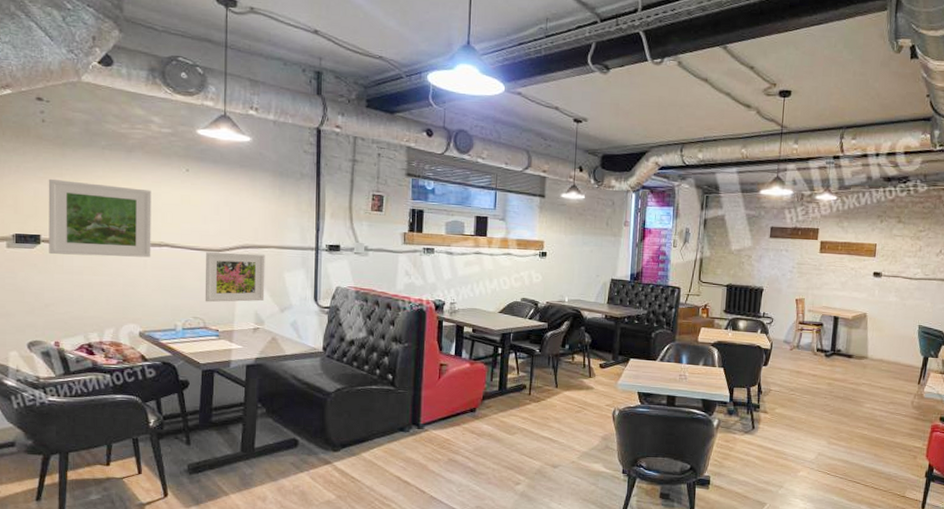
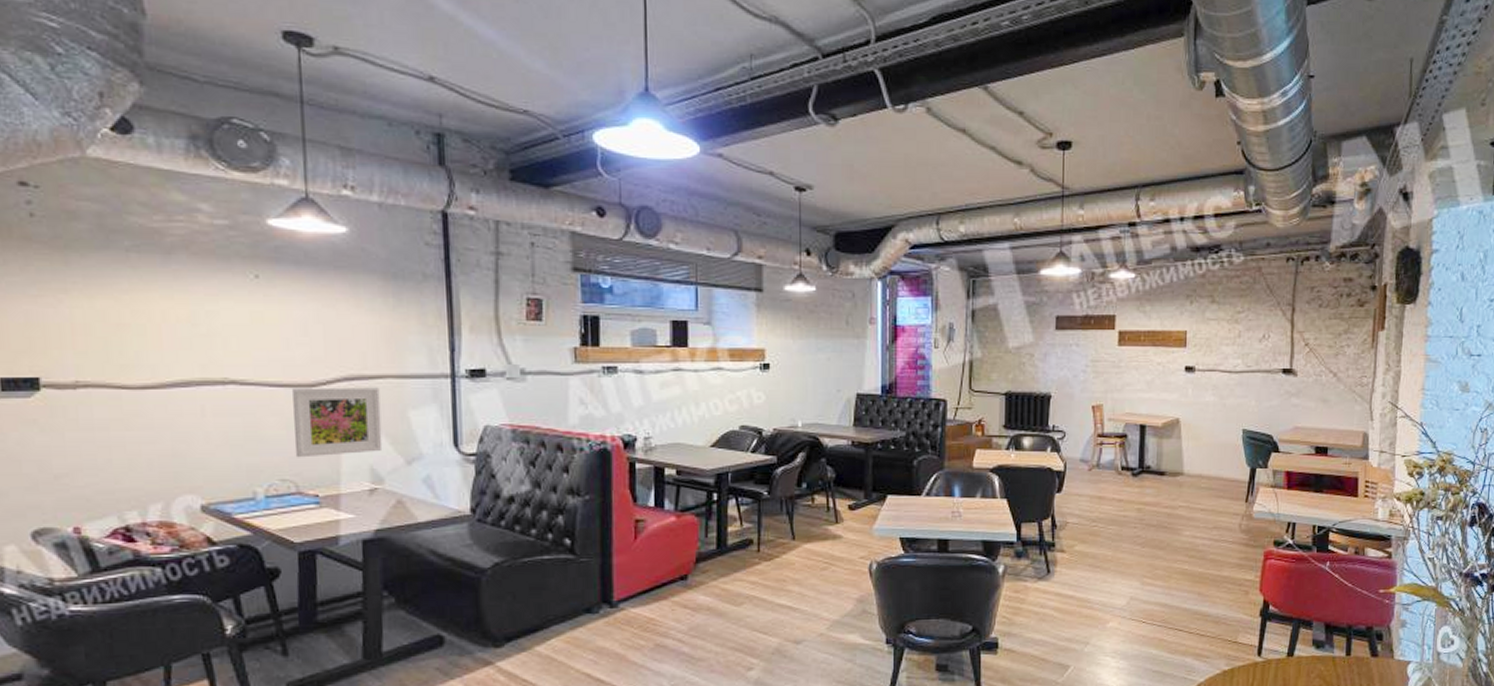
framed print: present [48,178,151,258] -> none [45,296,211,405]

